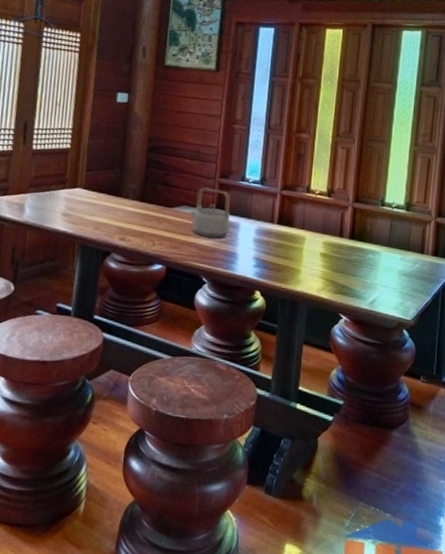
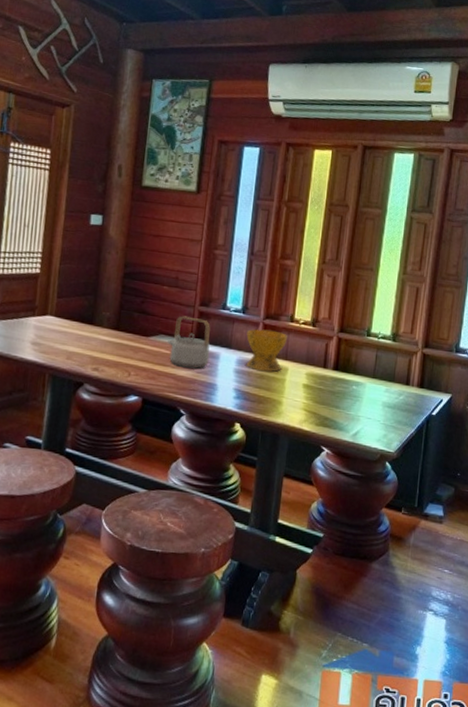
bowl: none [265,199,305,241] -> present [246,329,288,372]

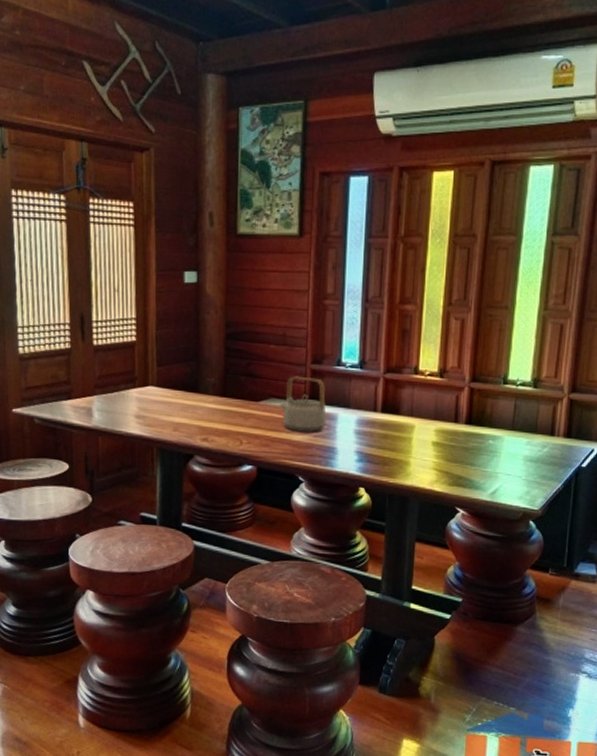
bowl: present [246,329,288,372] -> none [366,384,413,430]

